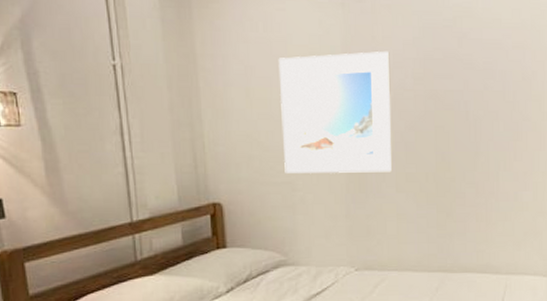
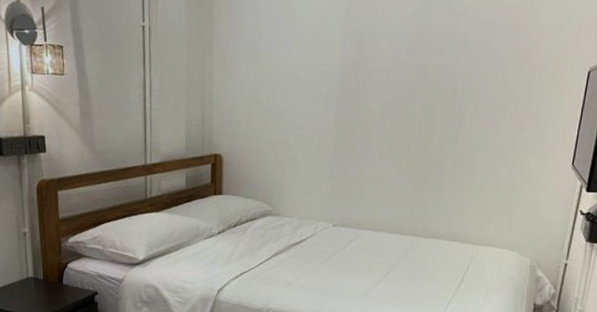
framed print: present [278,51,392,173] -> none [279,24,388,139]

